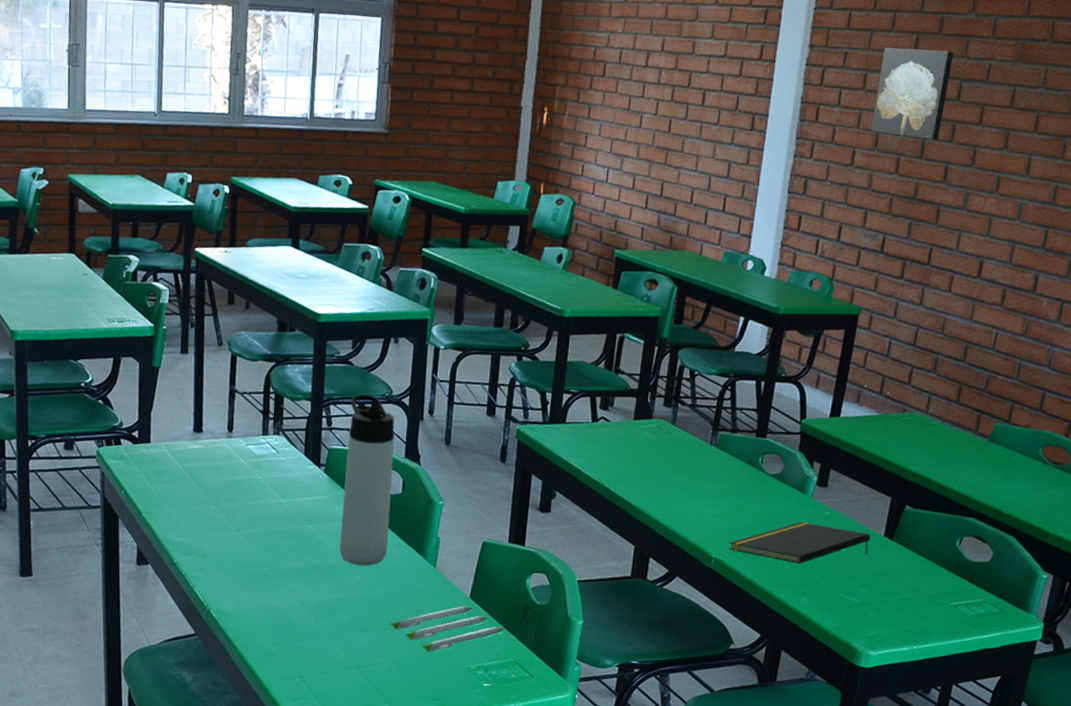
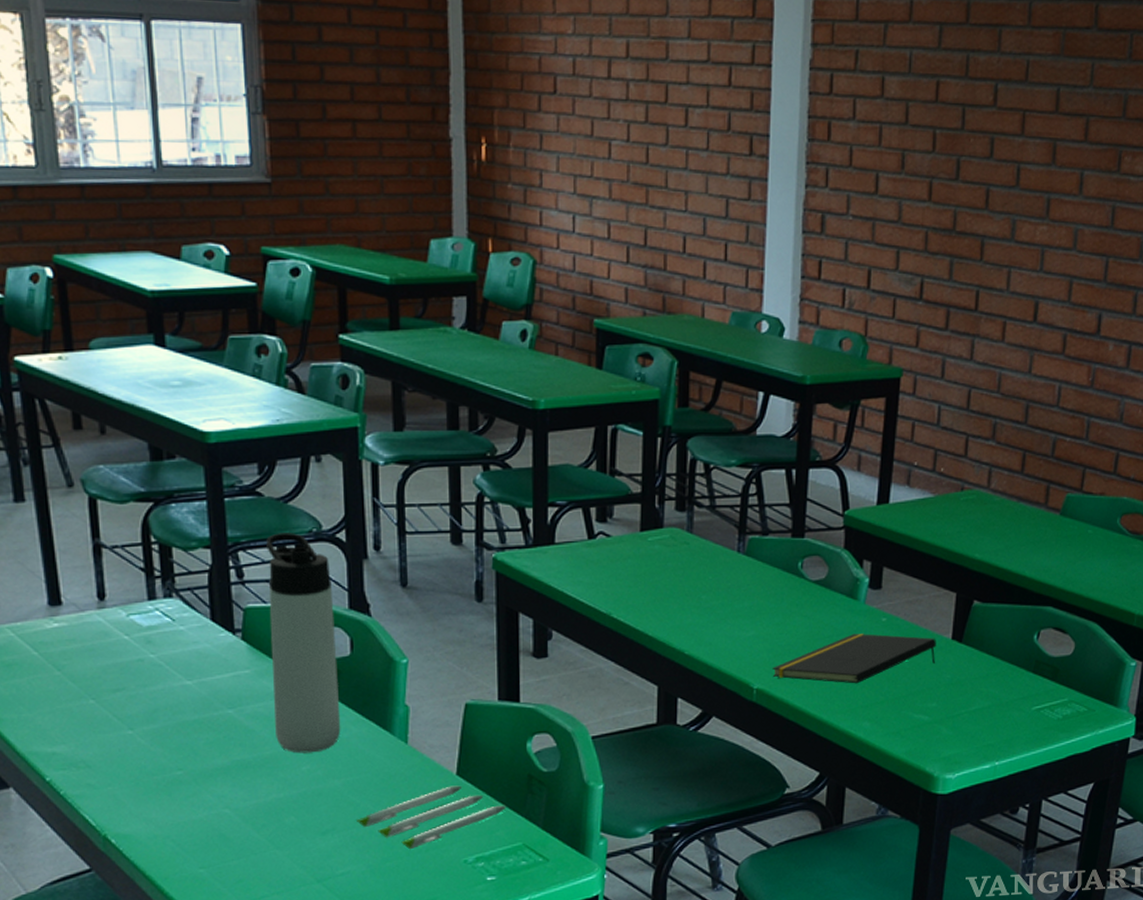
wall art: present [870,47,954,141] -> none [895,43,986,158]

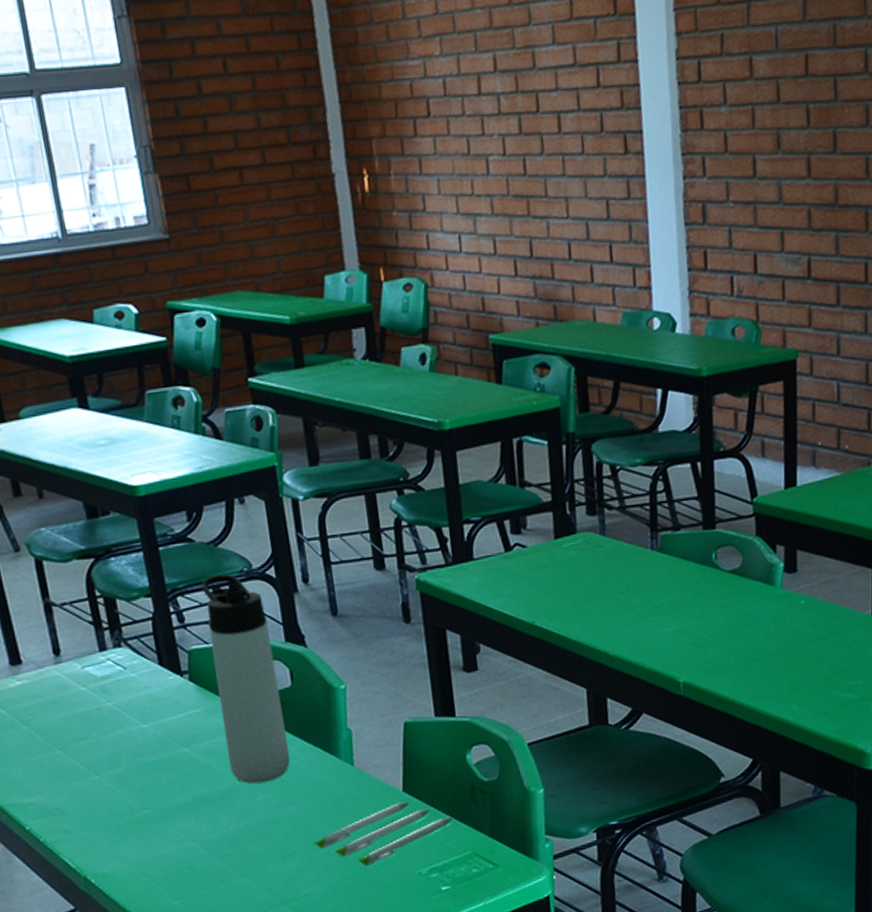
notepad: present [772,634,936,684] -> none [696,615,858,670]

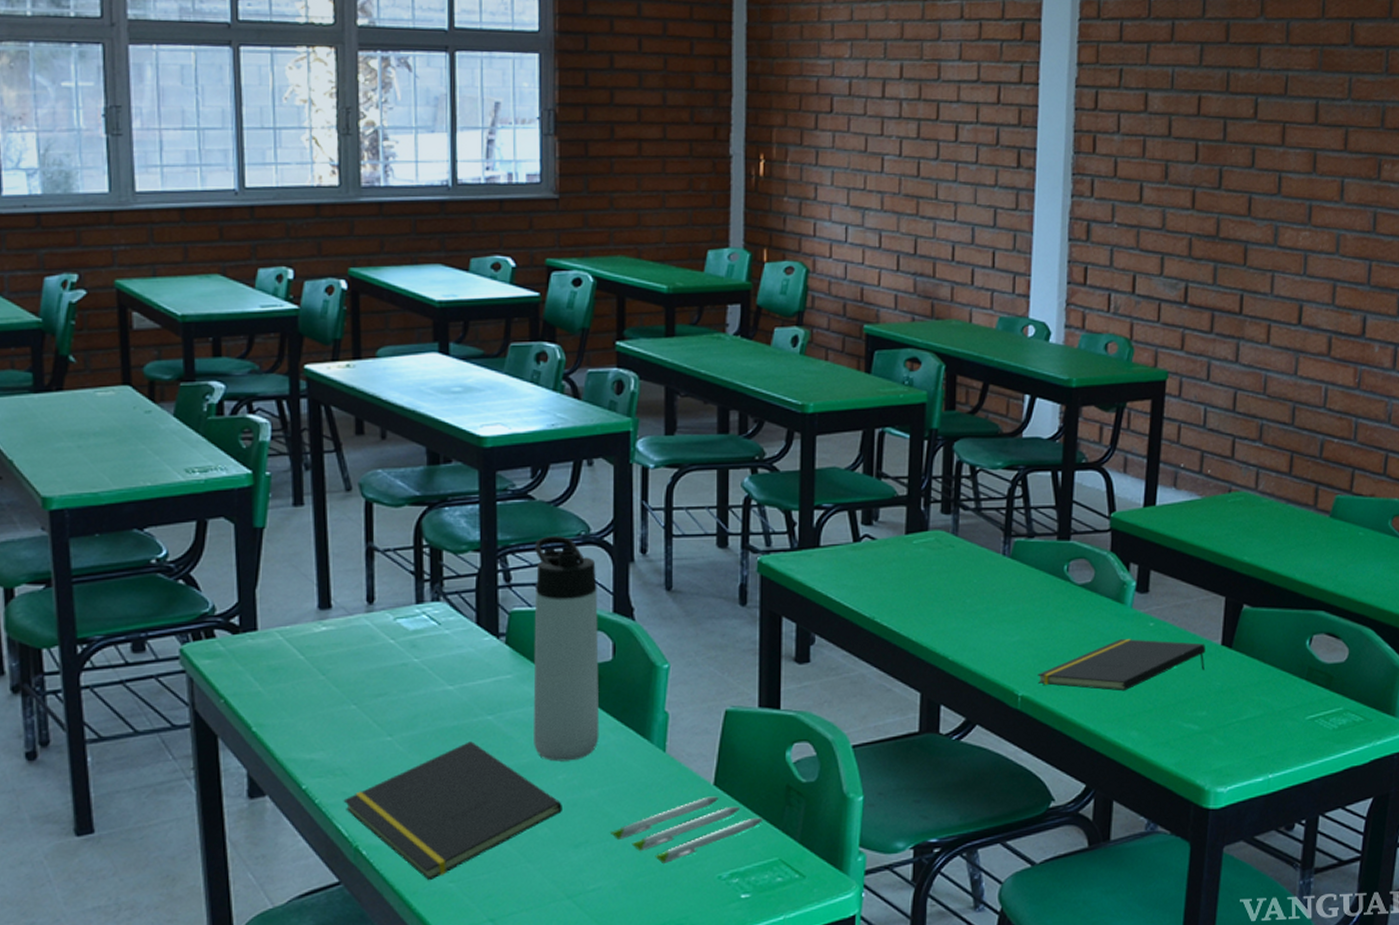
notepad: none [65,773,267,901] -> present [343,741,562,881]
notepad: none [696,615,858,670] -> present [1037,639,1206,691]

